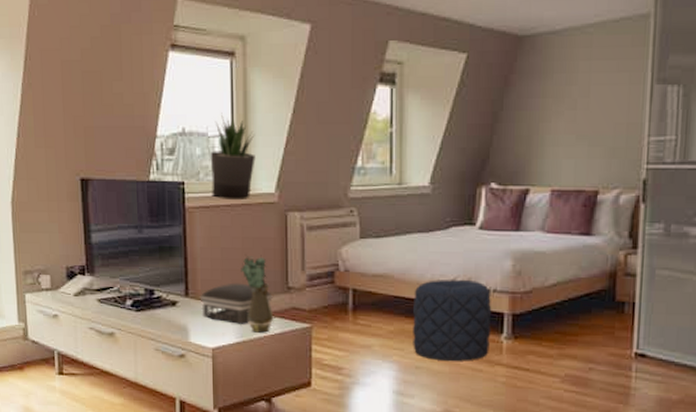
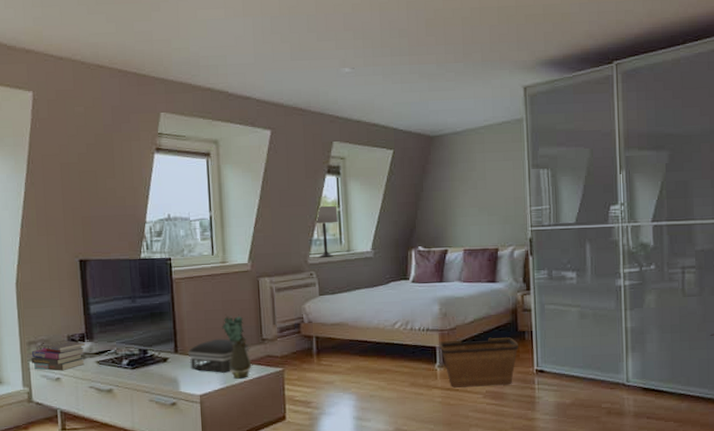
books: none [27,271,86,308] -> present [31,340,86,371]
planter: present [210,112,255,201] -> none [192,201,231,271]
table lamp: none [362,124,389,192] -> present [317,205,338,259]
pouf: present [413,279,492,361] -> none [365,322,428,389]
bicycle basket: none [508,305,614,370] -> present [439,337,518,388]

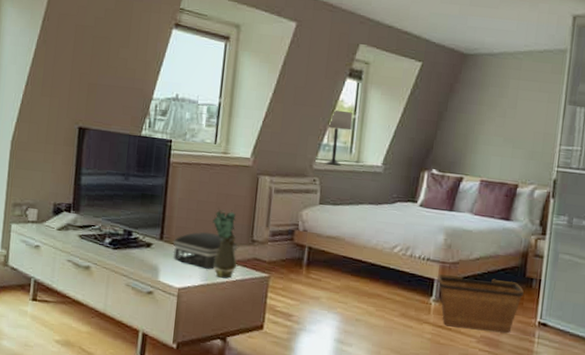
books: present [31,340,86,371] -> none [14,207,71,240]

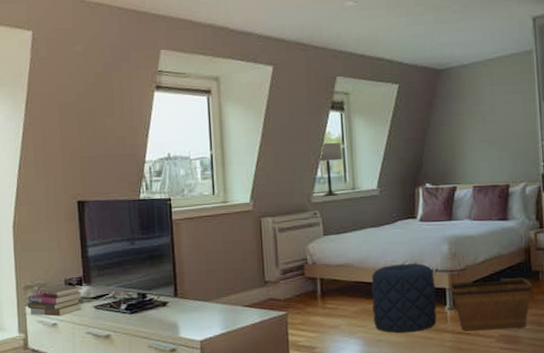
books: none [14,207,71,240] -> present [27,284,83,317]
wireless router: present [173,231,238,269] -> none [187,281,252,317]
vase: present [212,208,237,278] -> none [223,256,254,323]
pouf: none [355,245,425,318] -> present [371,263,437,333]

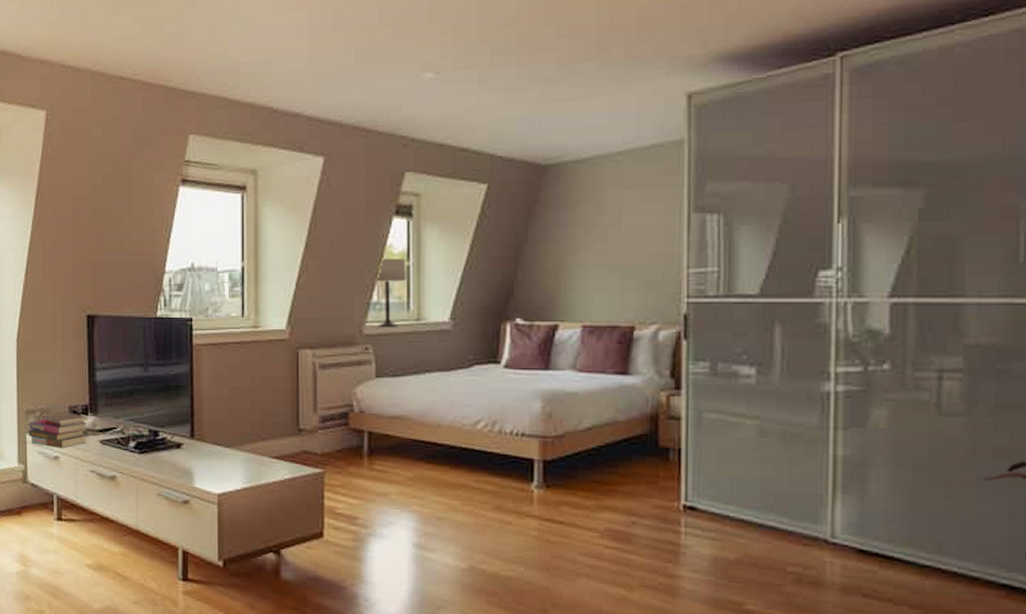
pouf: present [371,263,437,333] -> none [434,421,521,512]
bicycle basket: present [449,278,532,331] -> none [538,451,658,524]

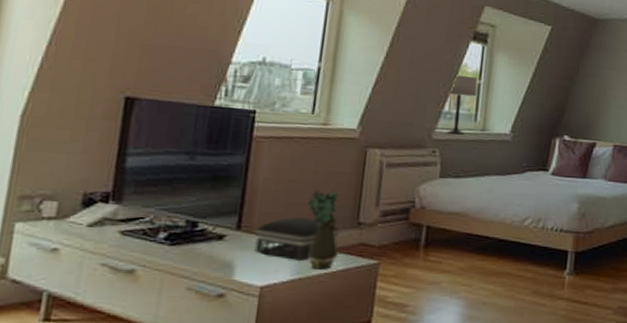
books: present [29,411,89,449] -> none [19,198,109,240]
wireless router: none [206,424,283,469] -> present [254,216,340,260]
vase: none [249,394,284,478] -> present [307,188,339,270]

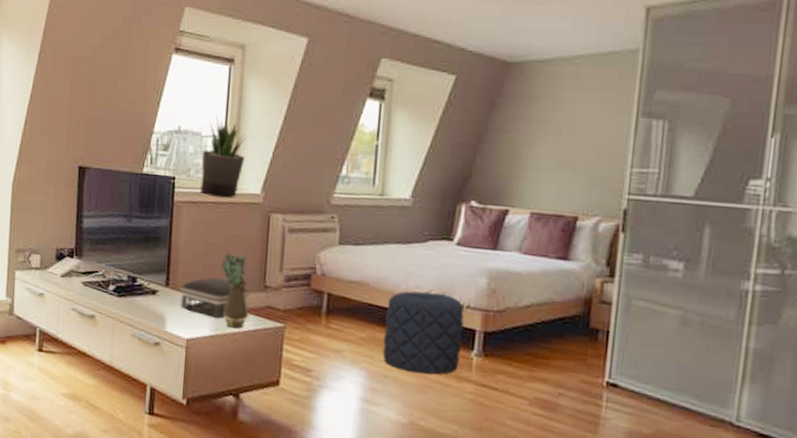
planter: none [286,48,344,134] -> present [200,114,247,199]
table lamp: present [446,75,478,135] -> none [344,136,376,201]
pouf: none [481,219,558,296] -> present [382,291,465,375]

